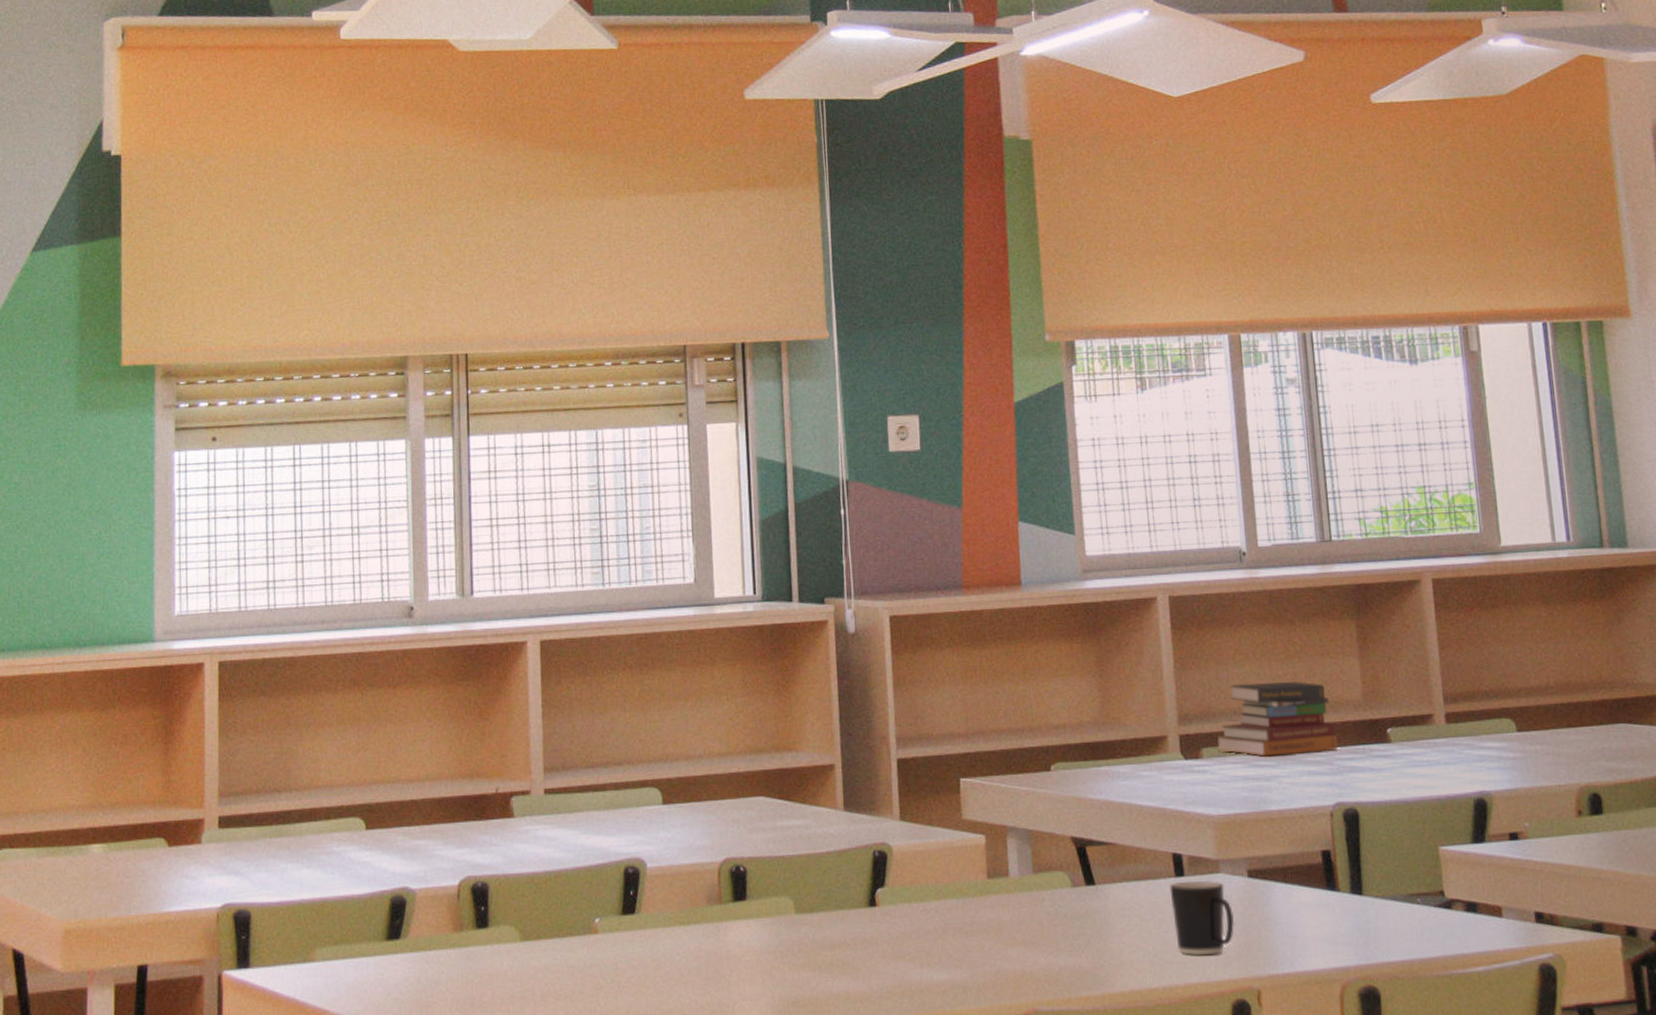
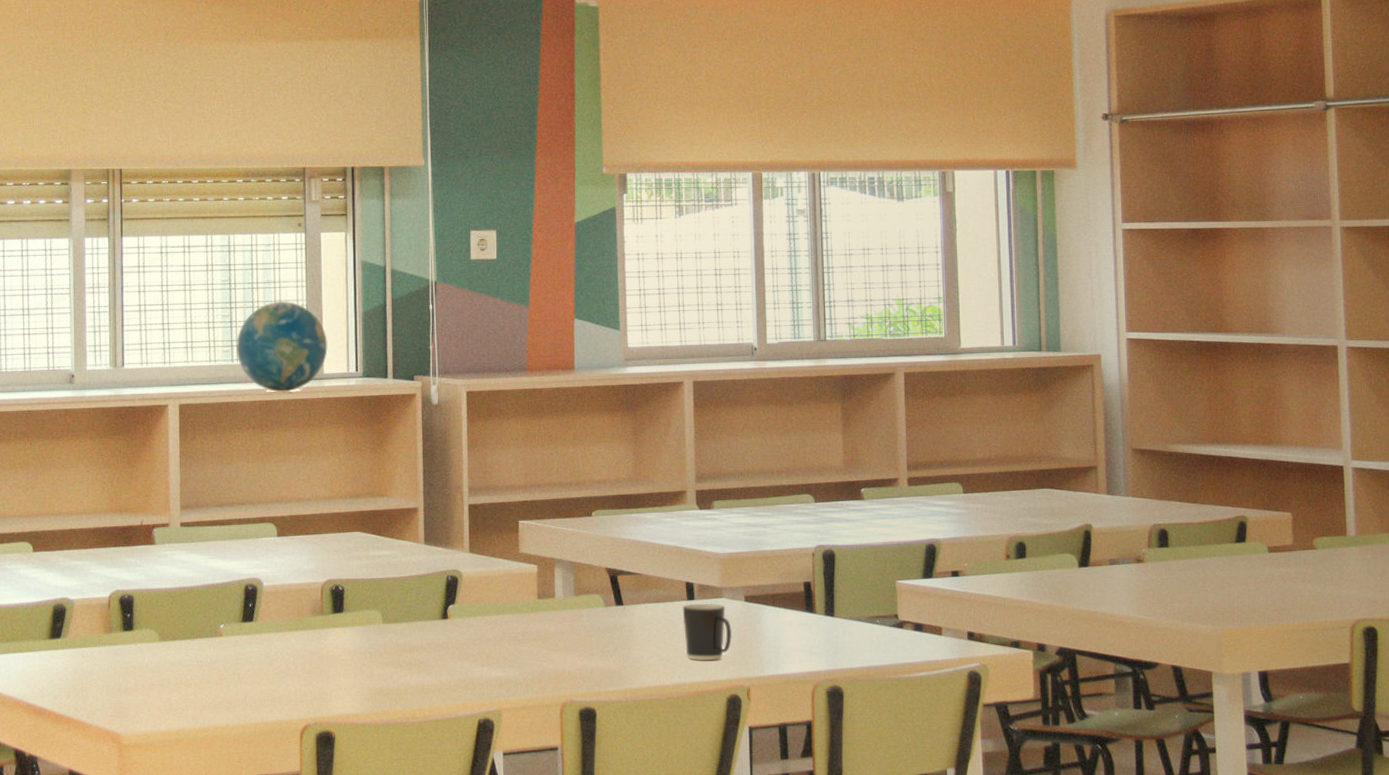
globe: none [607,508,719,623] -> present [236,301,328,393]
books: present [1216,681,1338,757] -> none [725,451,822,509]

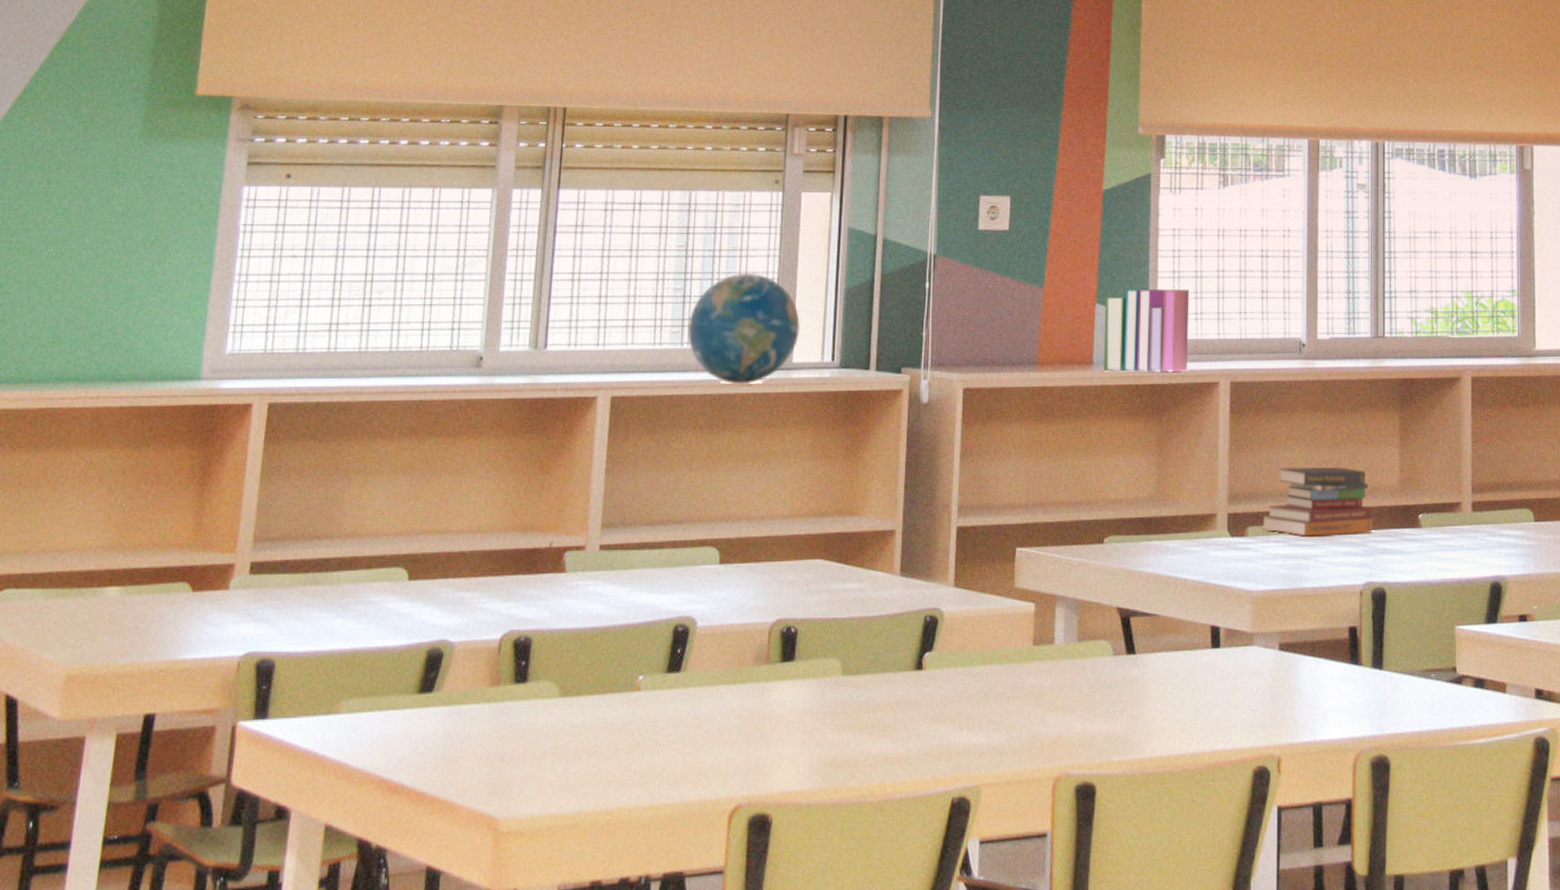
books: none [582,305,655,375] -> present [1103,288,1189,373]
mug: present [682,603,733,661] -> none [1205,652,1263,724]
books: none [725,451,822,509] -> present [1262,467,1373,537]

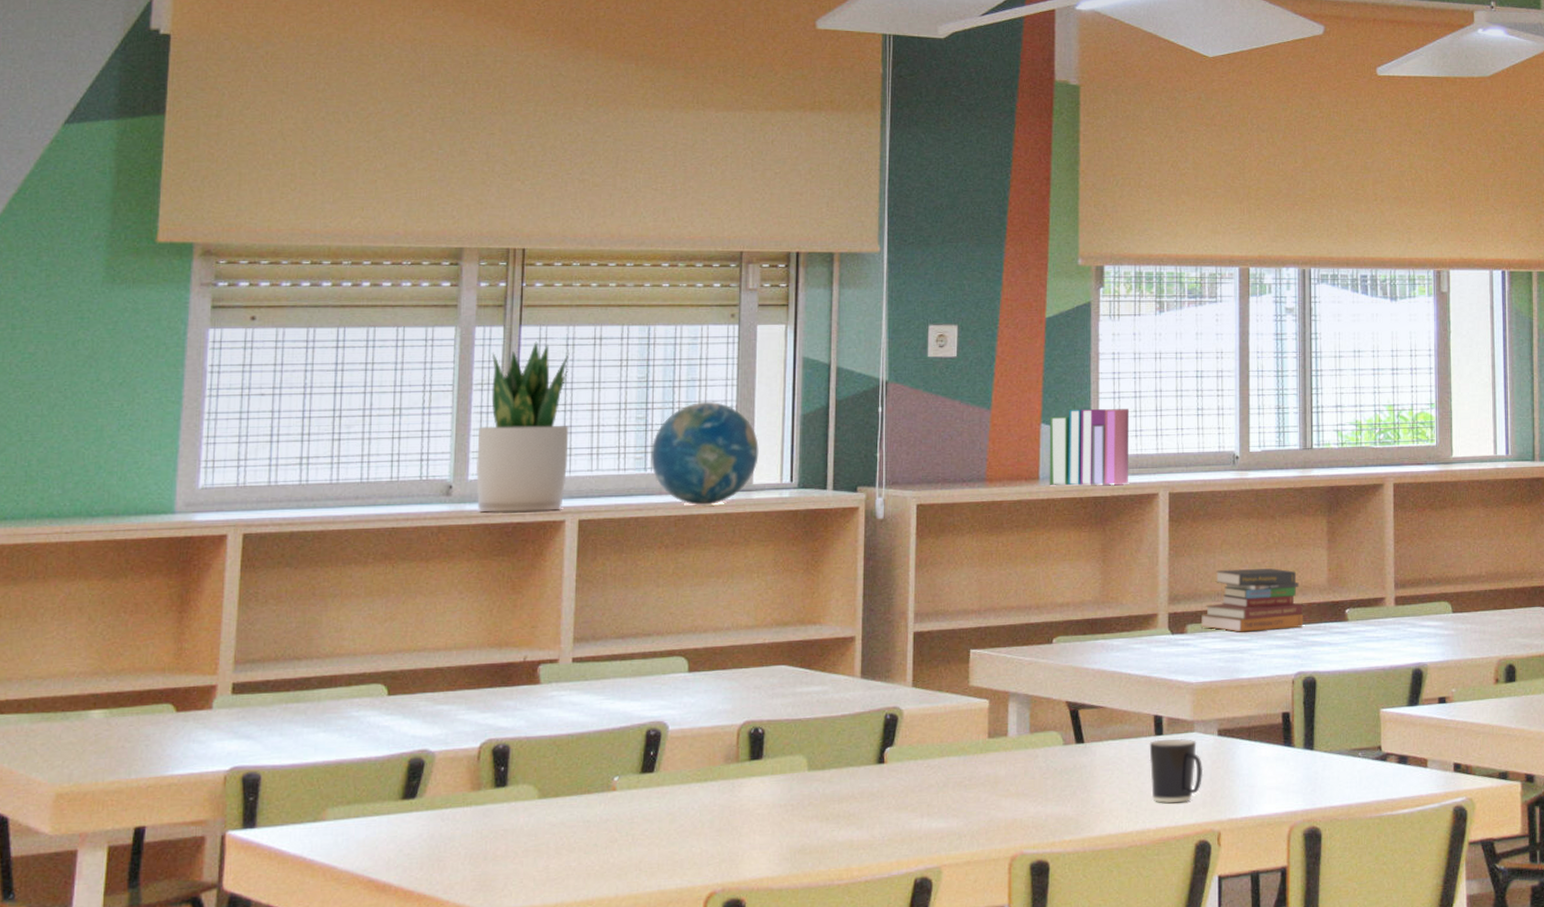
planter: none [507,206,608,388] -> present [476,341,570,513]
mug: none [1205,652,1263,724] -> present [1149,739,1204,803]

